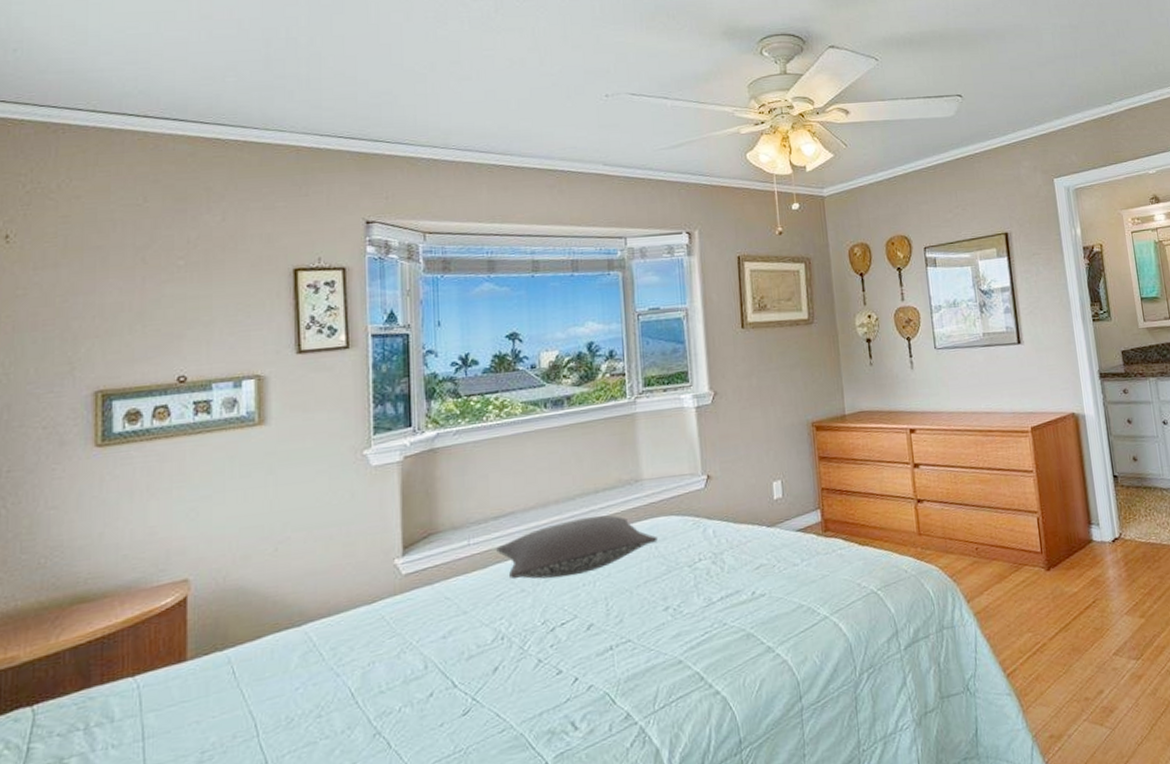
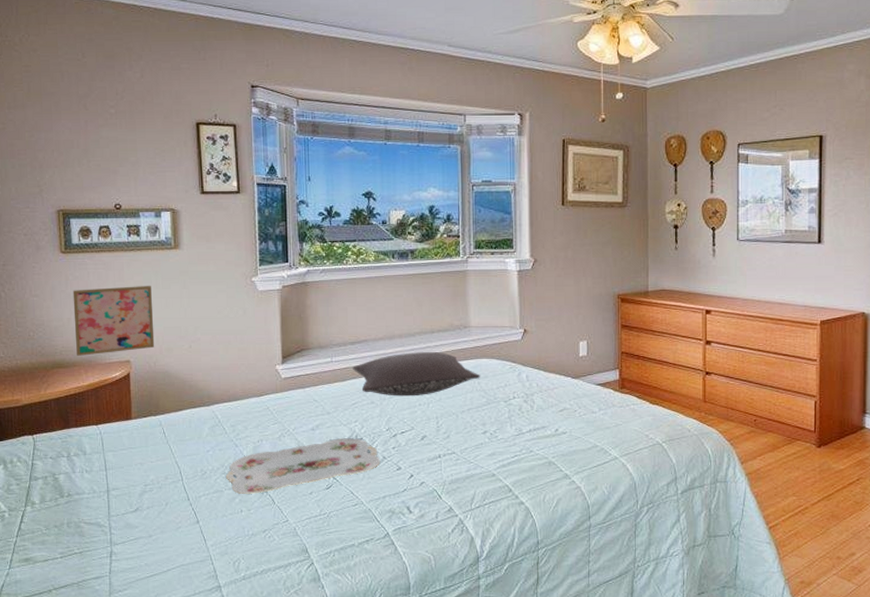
wall art: none [108,475,226,583] -> present [72,285,155,356]
serving tray: none [321,640,535,743] -> present [225,438,381,494]

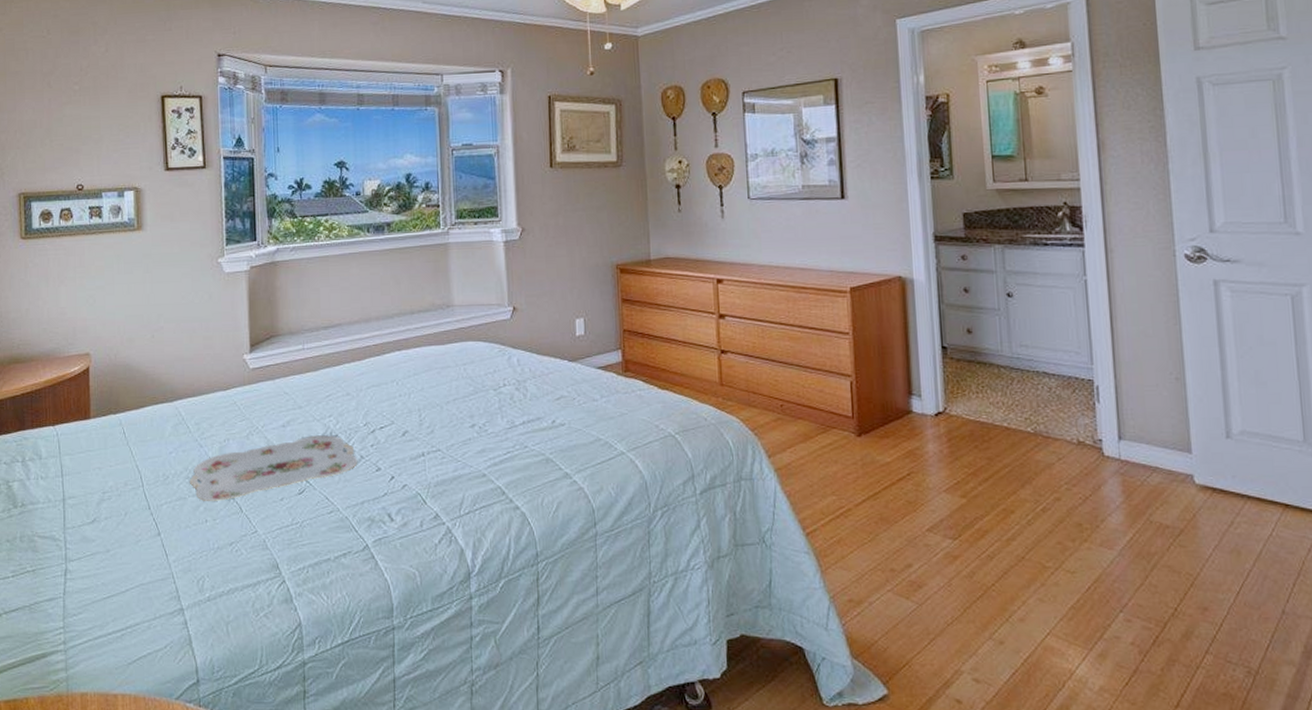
wall art: present [72,285,155,356] -> none [32,270,116,349]
pillow: present [353,351,480,397] -> none [326,334,466,387]

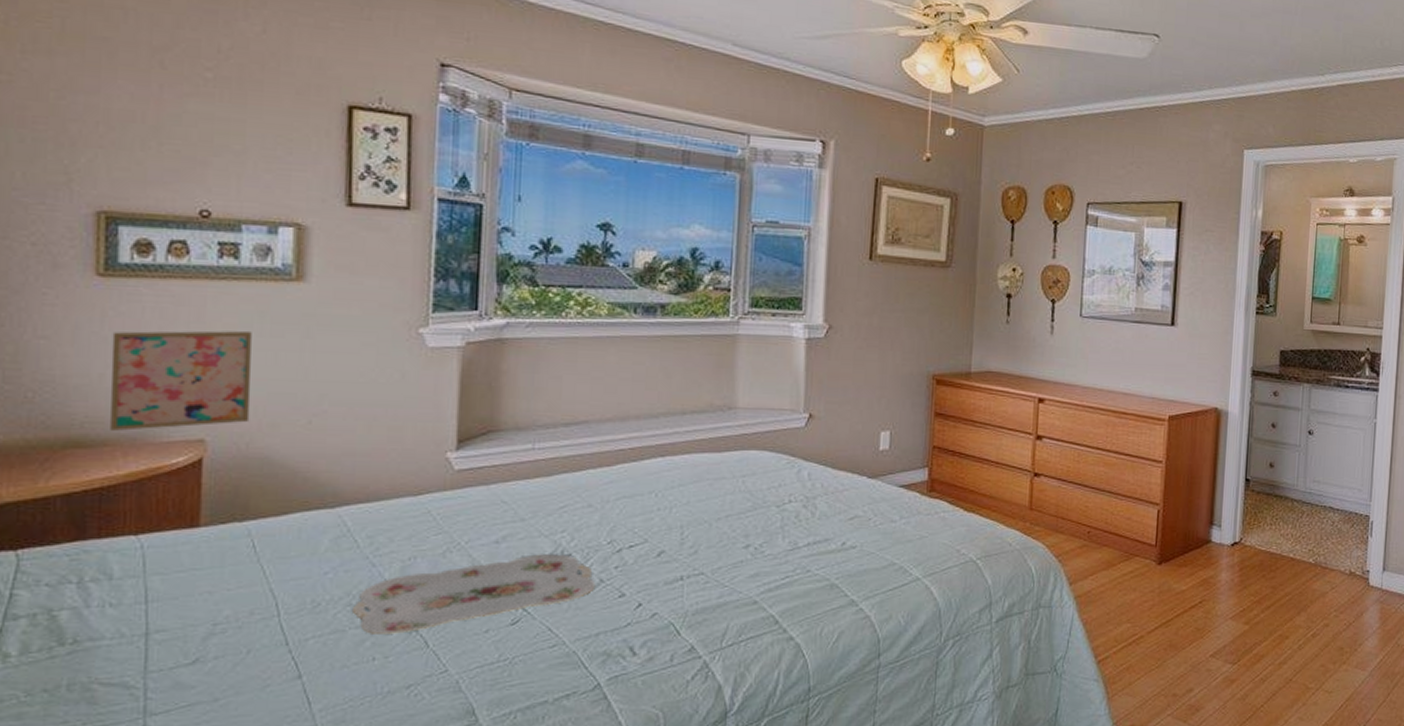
wall art: none [32,270,116,349] -> present [110,330,252,431]

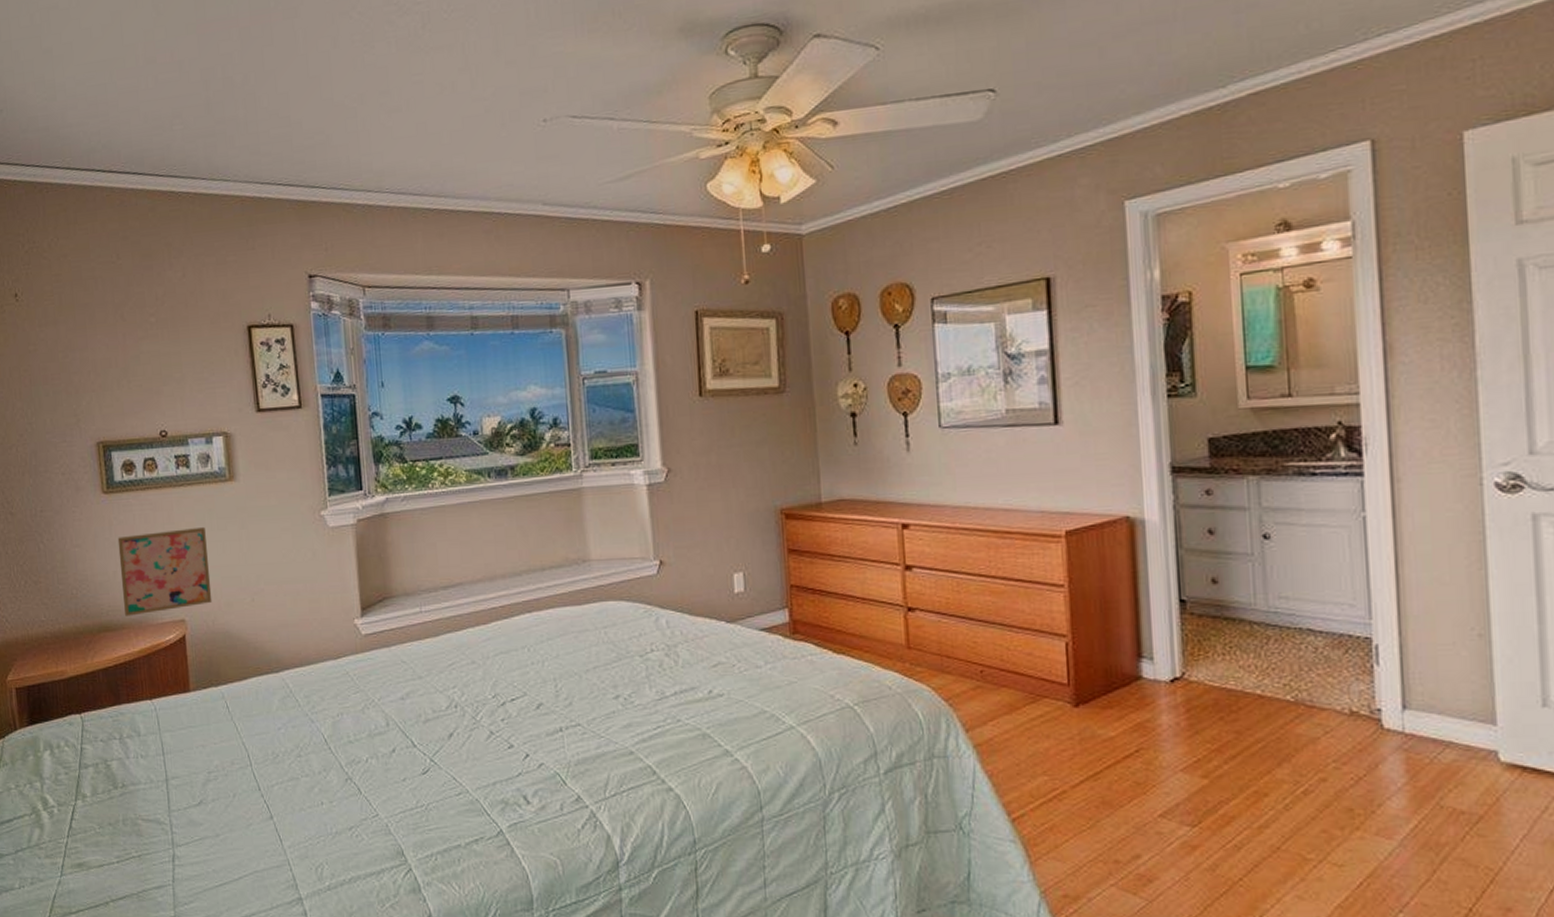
serving tray: present [351,554,596,634] -> none [301,708,488,782]

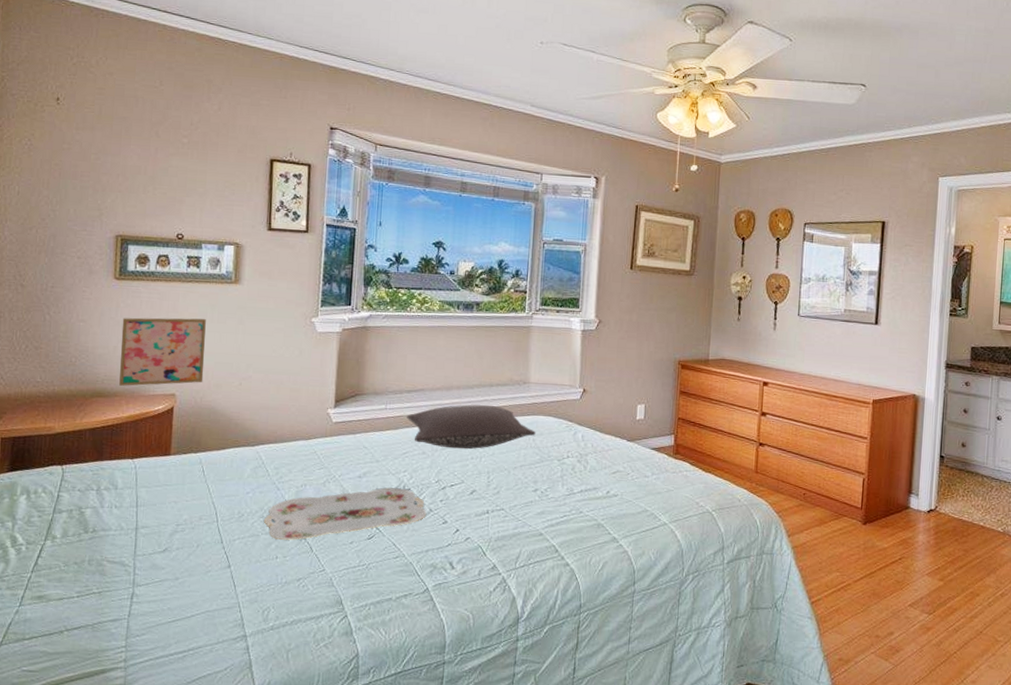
serving tray: none [301,708,488,782] -> present [263,487,427,540]
pillow: none [447,594,607,654] -> present [407,404,536,450]

